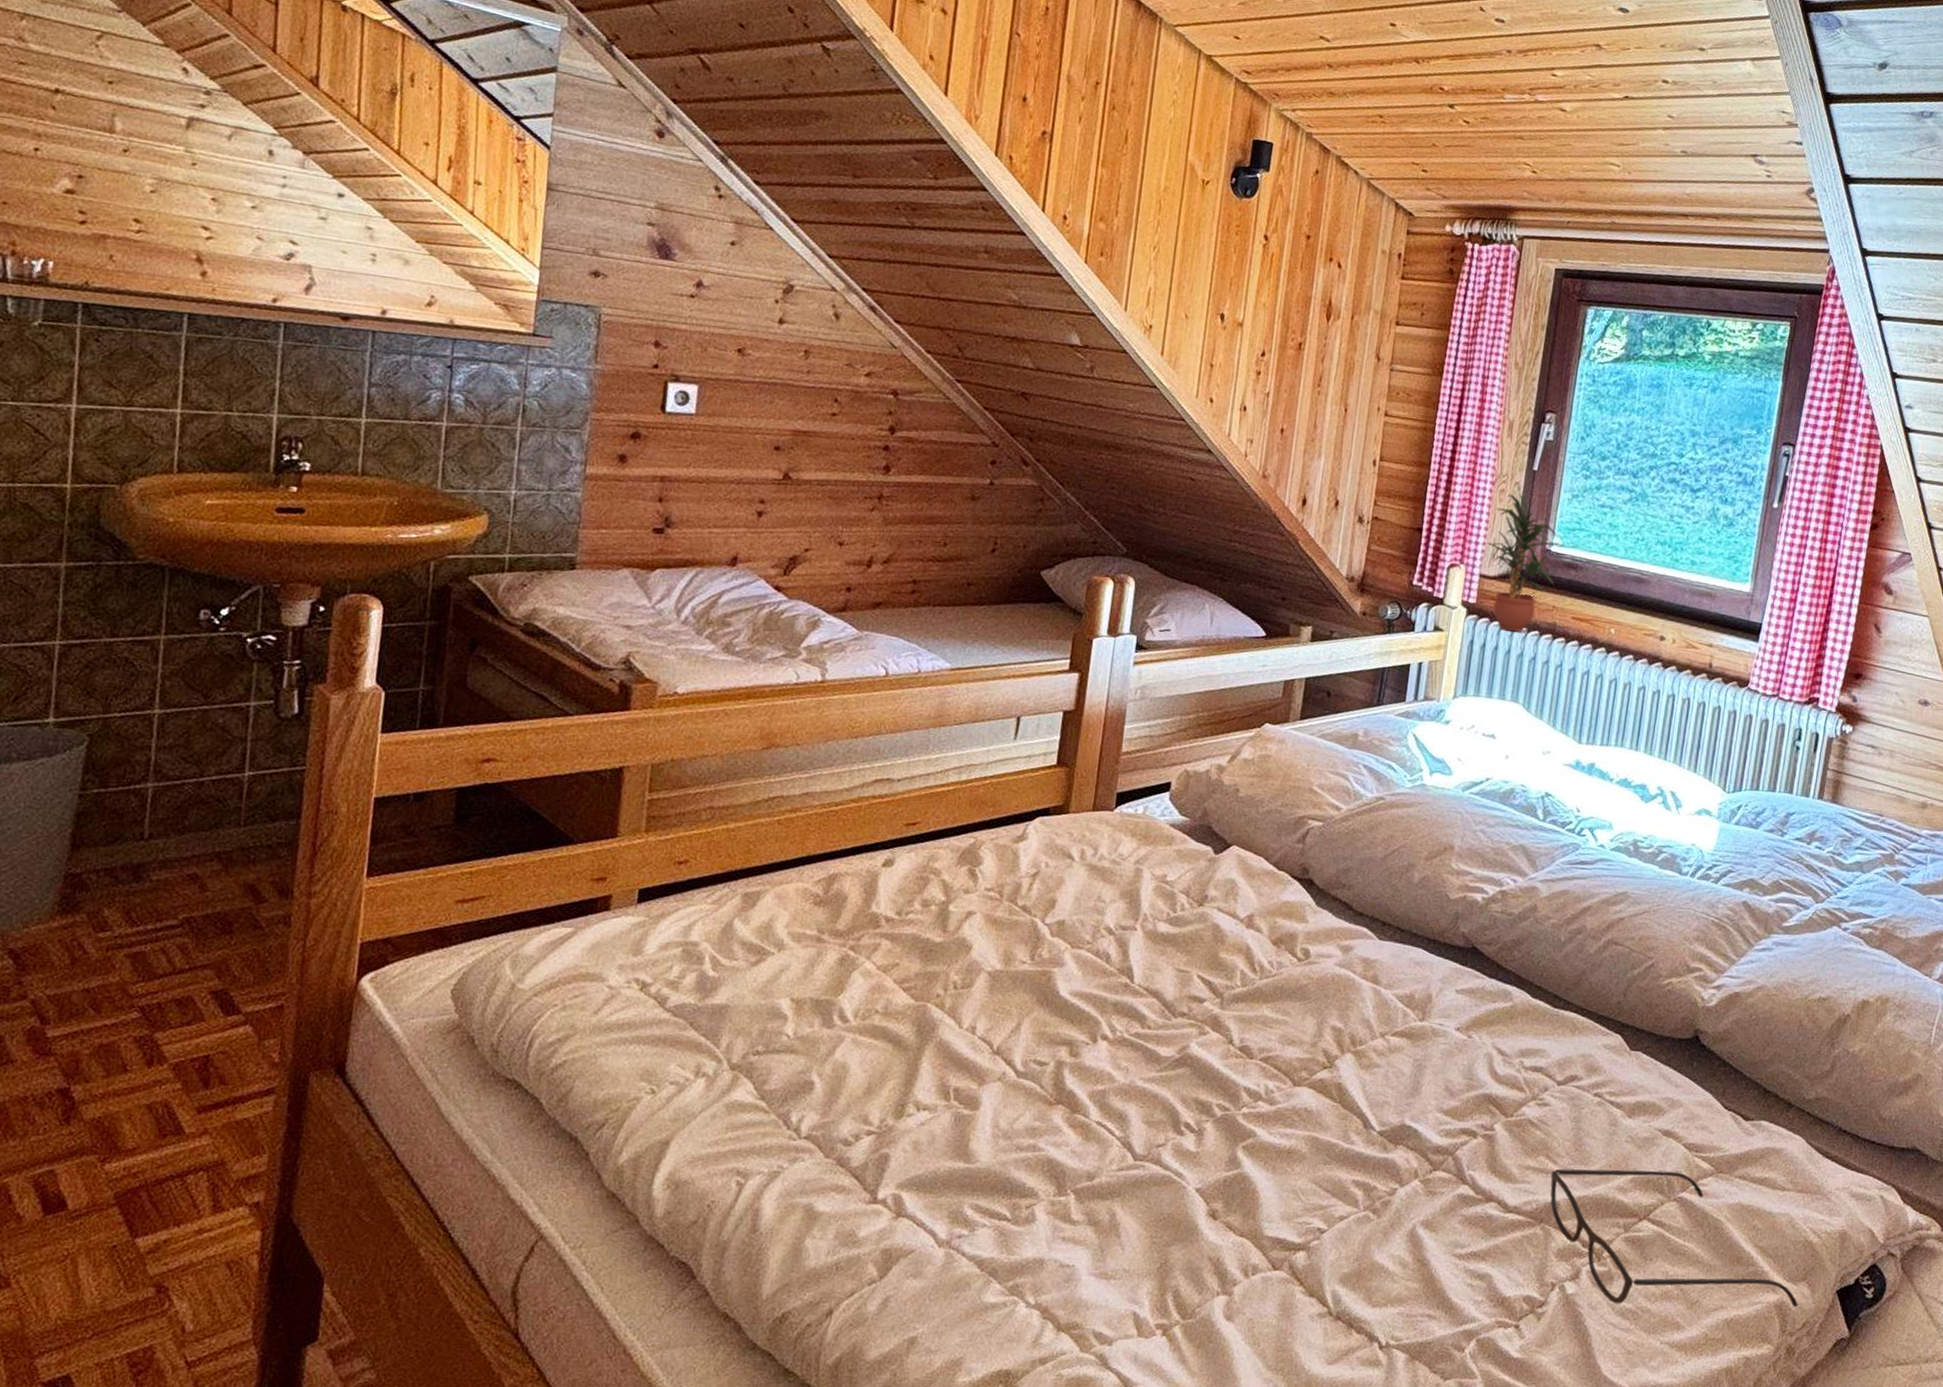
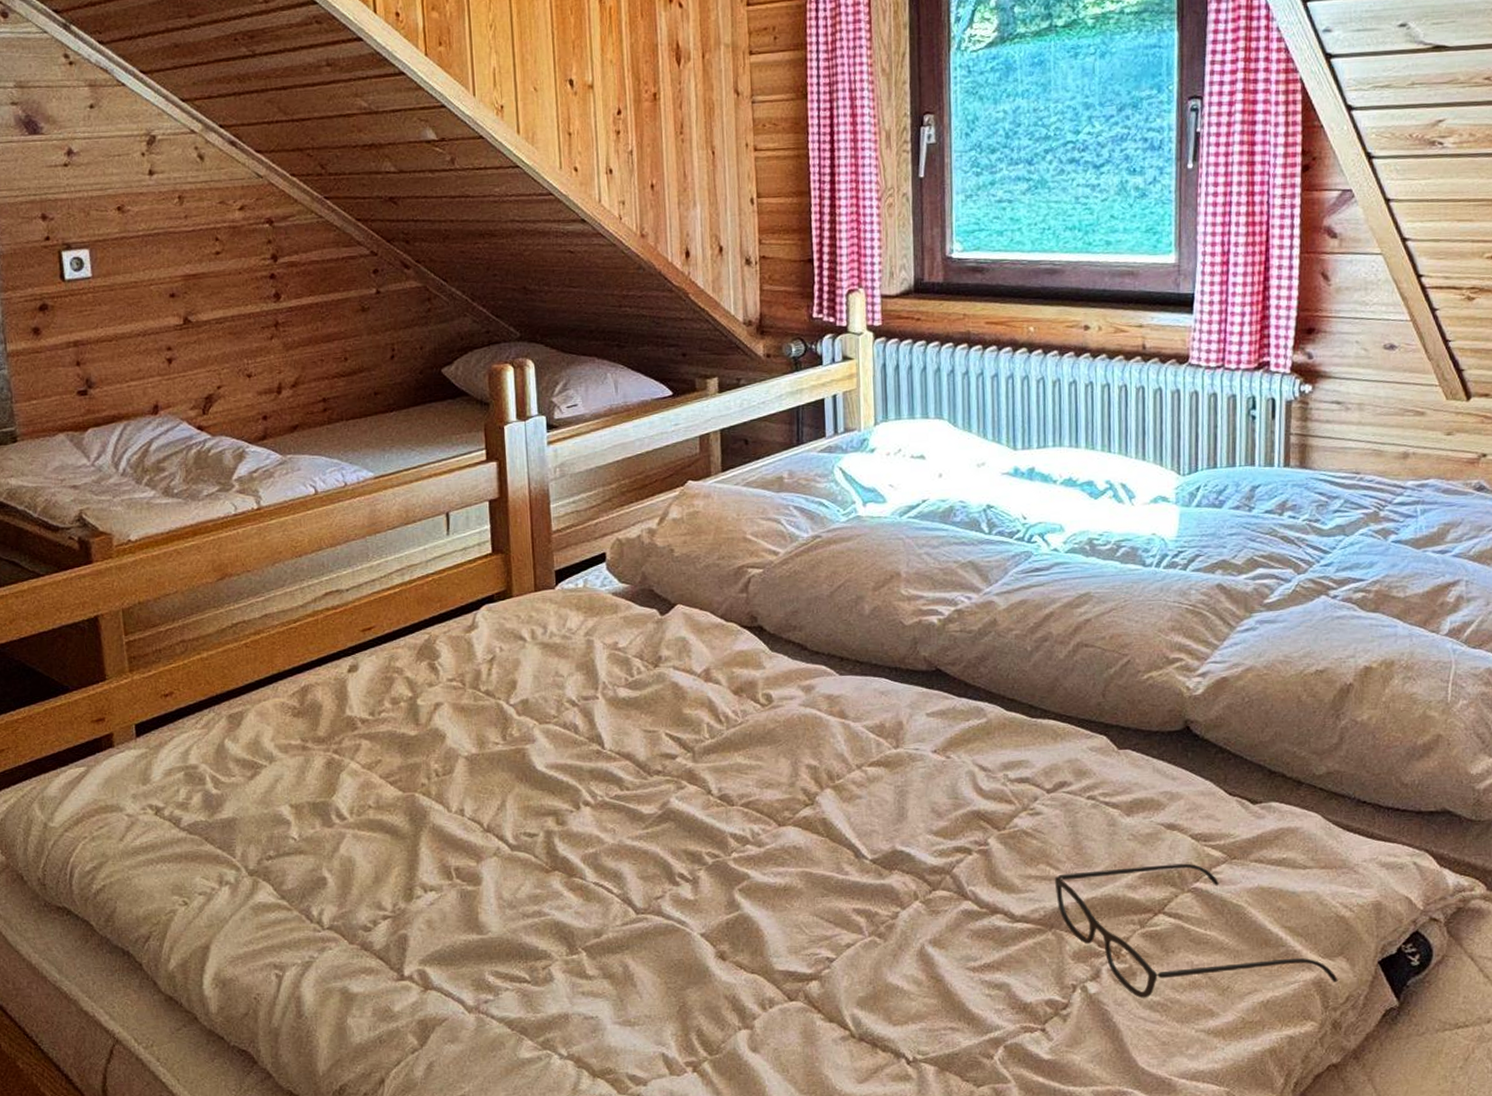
potted plant: present [1487,494,1564,632] -> none [883,205,965,348]

